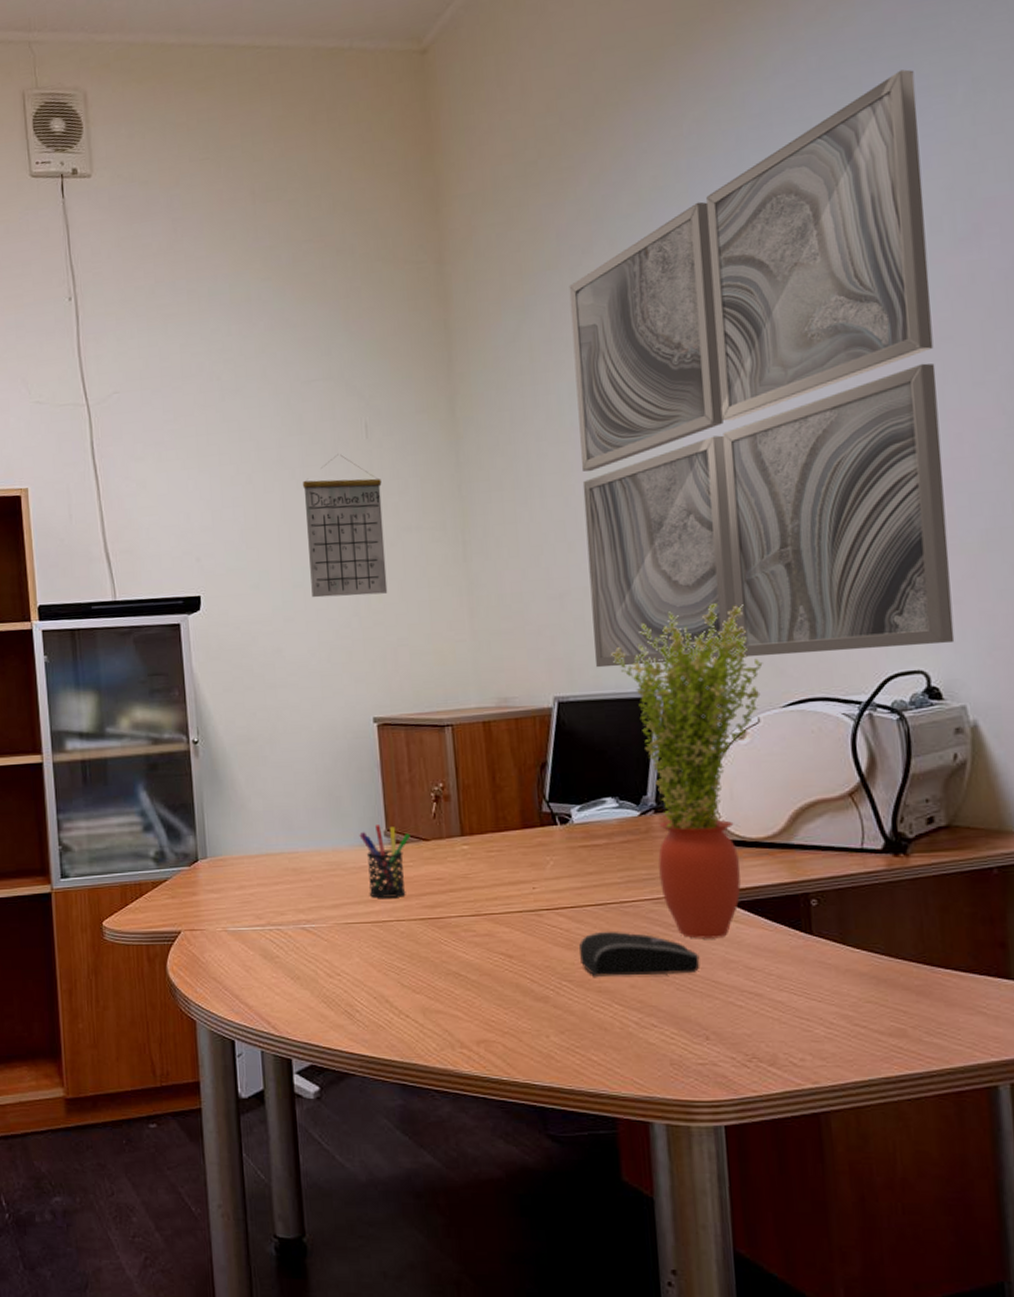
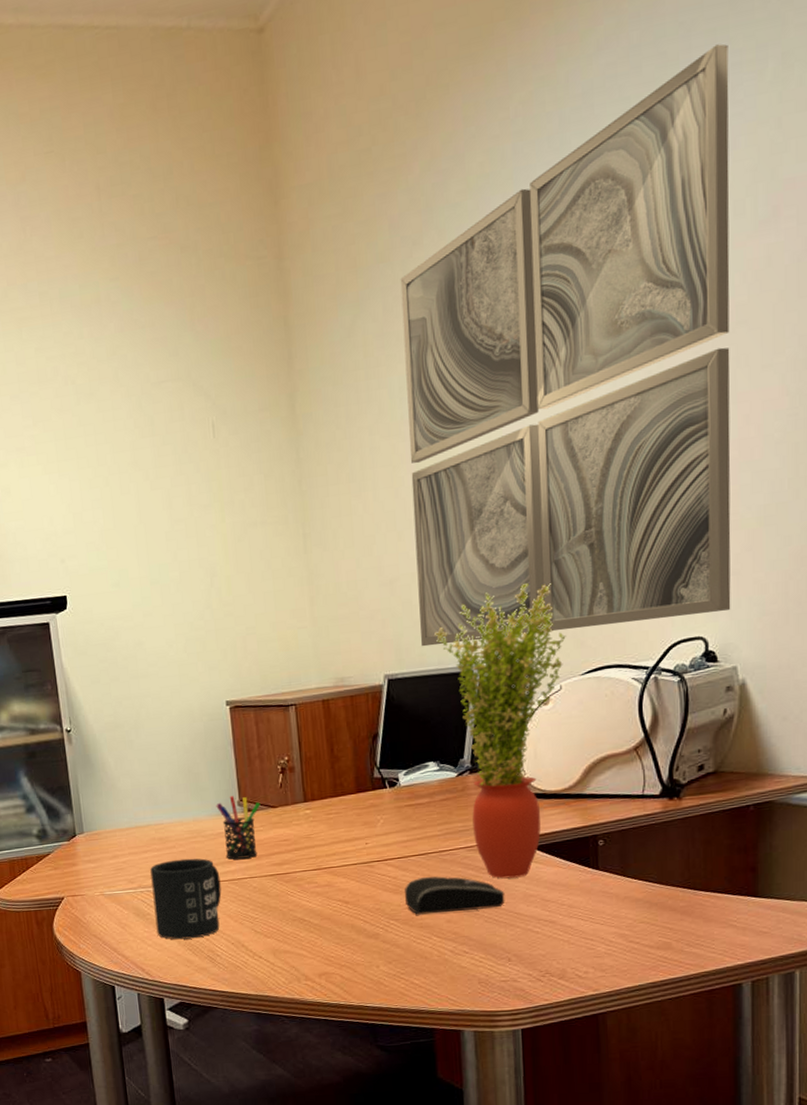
mug: none [281,894,363,989] -> present [150,858,222,940]
calendar: present [302,454,388,598] -> none [155,454,237,593]

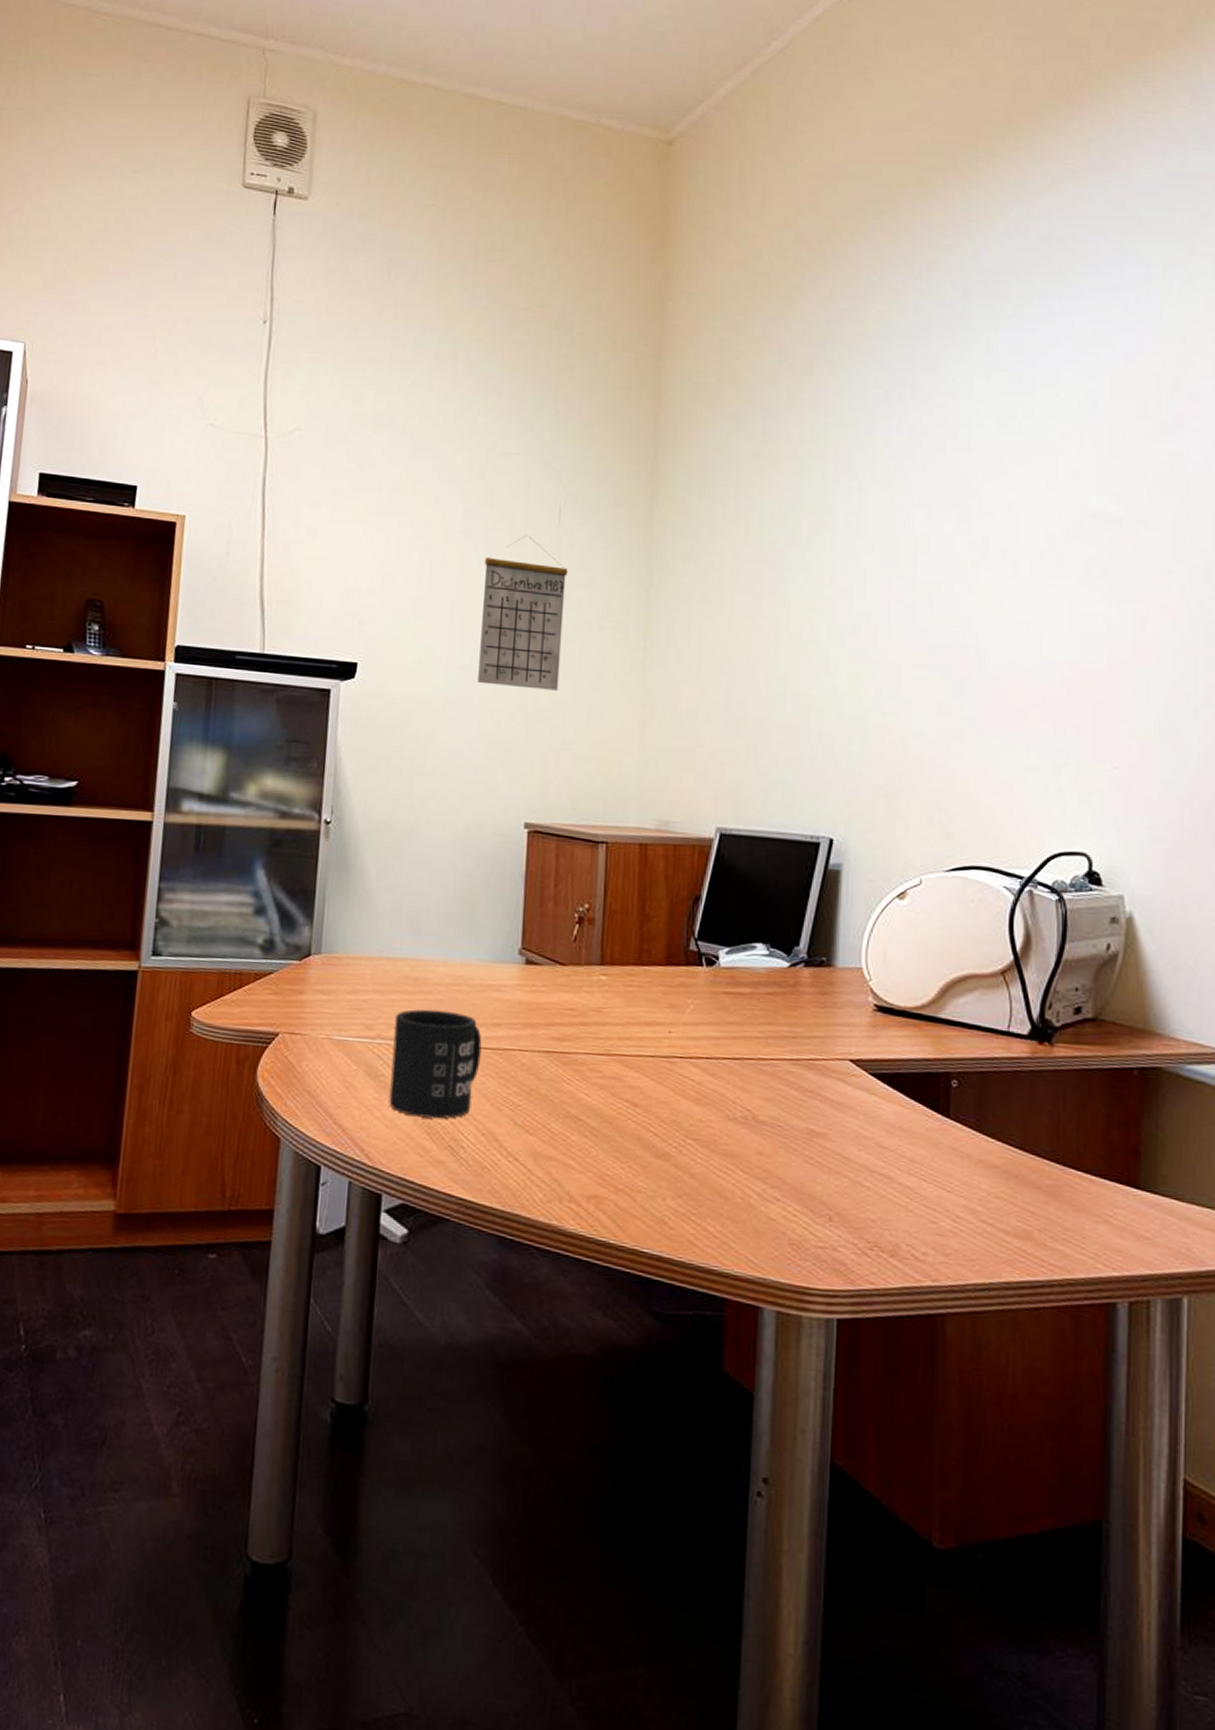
calendar: none [155,454,237,593] -> present [478,535,568,691]
pen holder: present [216,796,261,859] -> none [491,941,547,1024]
wall art: present [400,44,731,647] -> none [763,254,1136,828]
computer mouse: present [405,876,505,915] -> none [709,1089,833,1146]
potted plant: present [435,583,566,879] -> none [780,753,931,1111]

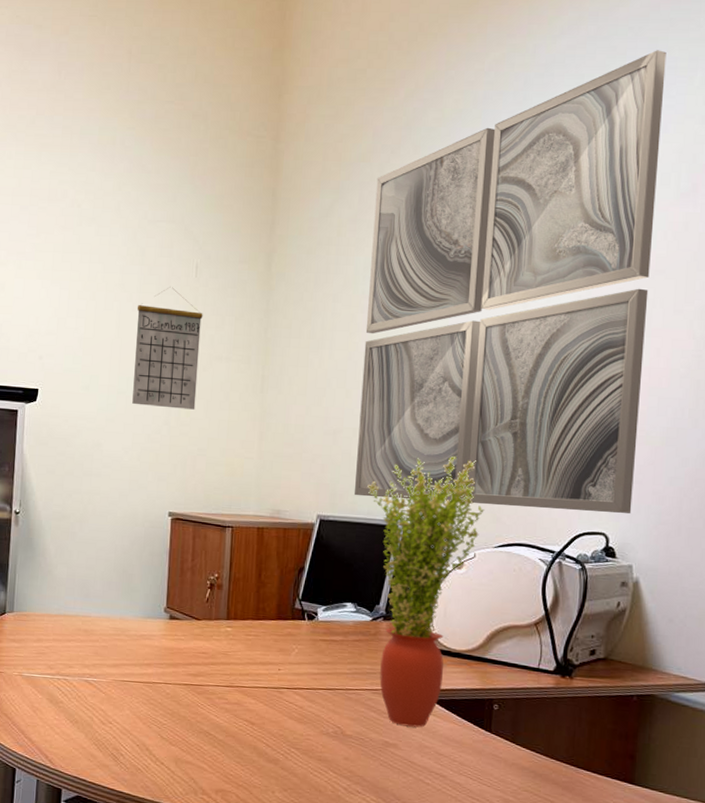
mug: present [389,1009,482,1119] -> none [66,653,136,734]
wall art: none [763,254,1136,828] -> present [353,50,667,513]
potted plant: none [780,753,931,1111] -> present [367,456,484,728]

